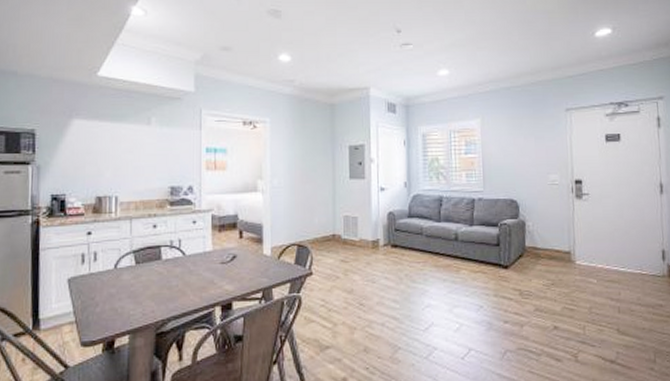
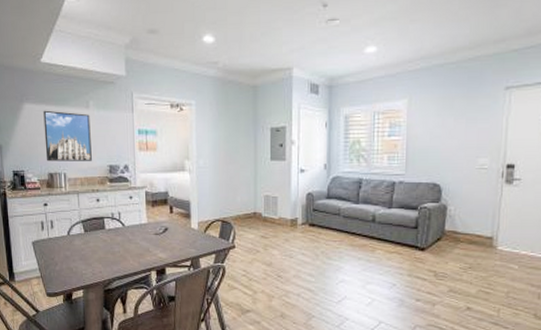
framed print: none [94,126,151,183] -> present [43,110,92,162]

